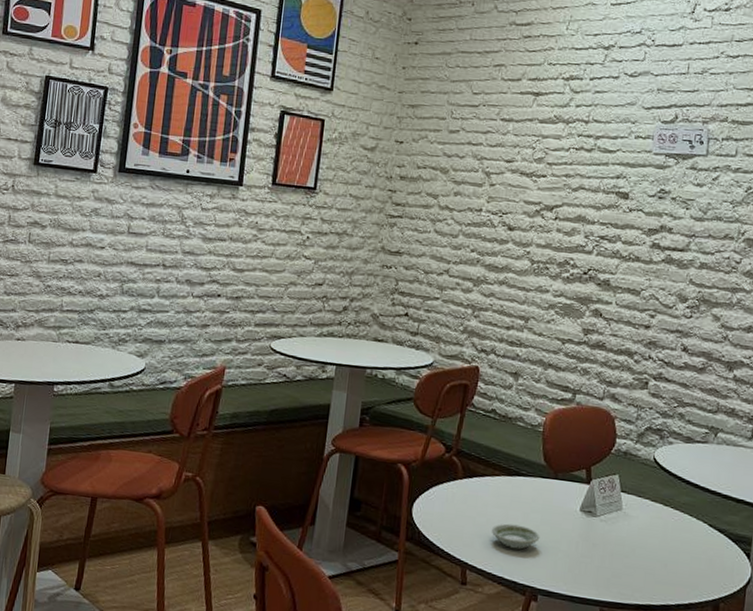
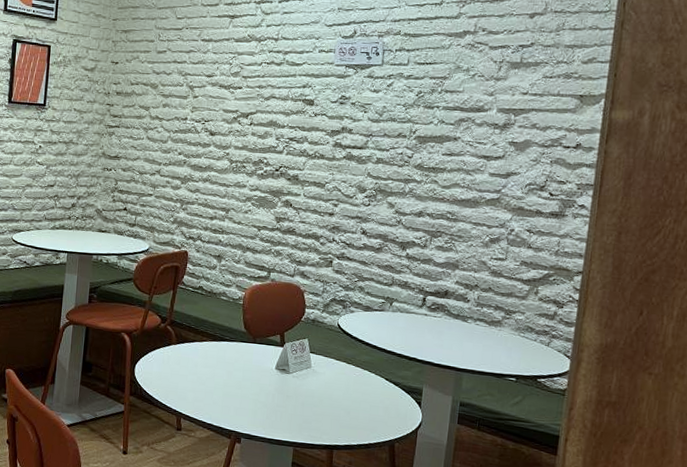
saucer: present [491,523,540,550] -> none [201,380,242,401]

